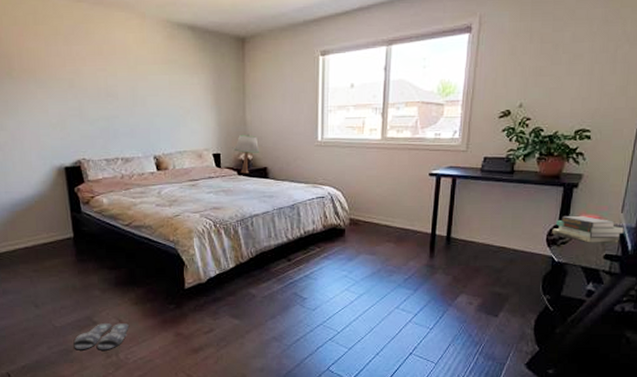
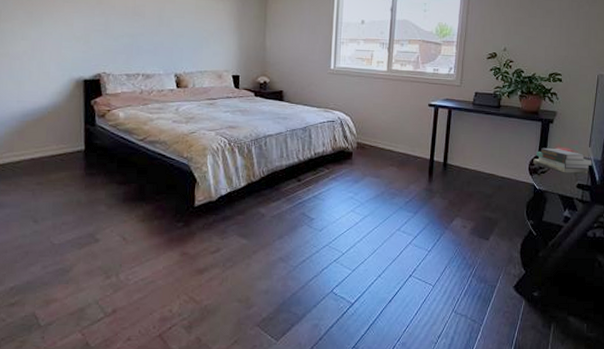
slippers: present [73,322,129,350] -> none [71,240,133,270]
table lamp: present [234,134,260,174] -> none [253,58,277,96]

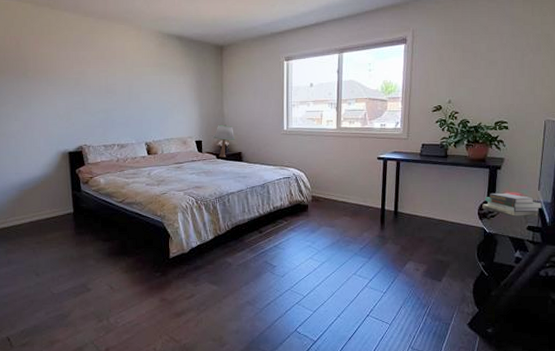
table lamp: none [253,58,277,96] -> present [214,124,235,158]

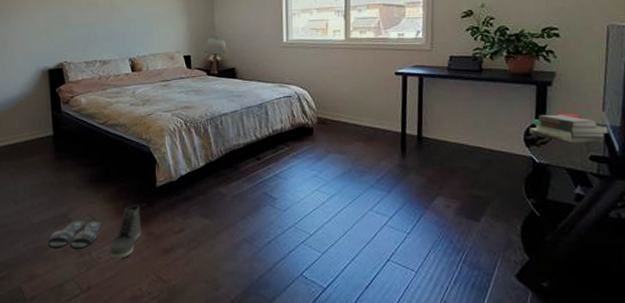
slippers: none [69,289,119,315] -> present [48,220,102,249]
sneaker: none [127,274,156,322] -> present [110,205,142,258]

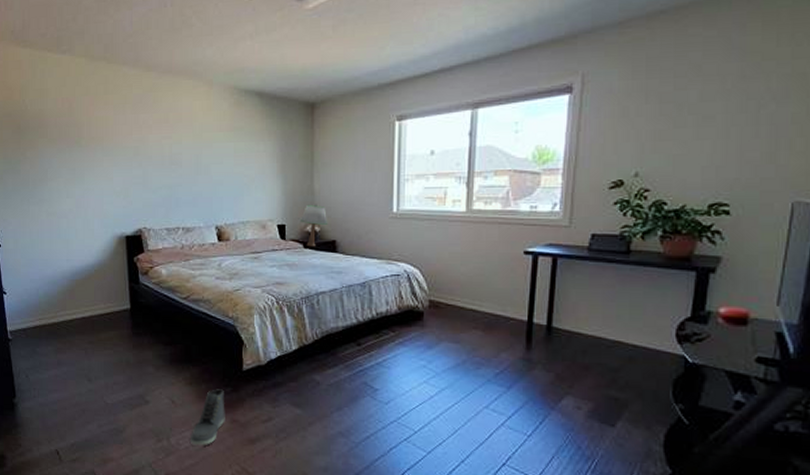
slippers: present [48,220,102,249] -> none [124,402,182,434]
books: present [529,115,608,143] -> none [683,307,782,343]

